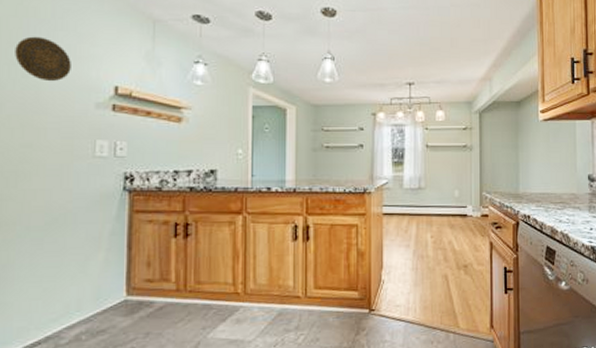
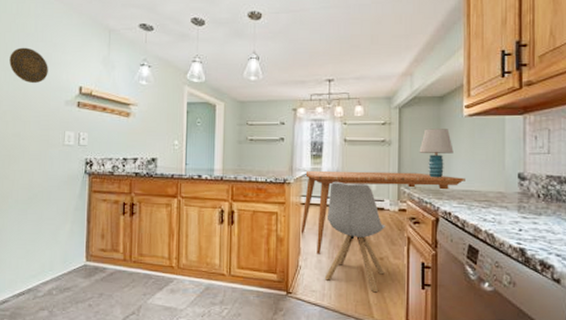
dining table: none [383,177,542,266] -> present [300,170,465,254]
chair: none [408,188,469,302] -> present [324,181,385,293]
lamp: none [499,133,531,182] -> present [419,128,454,178]

